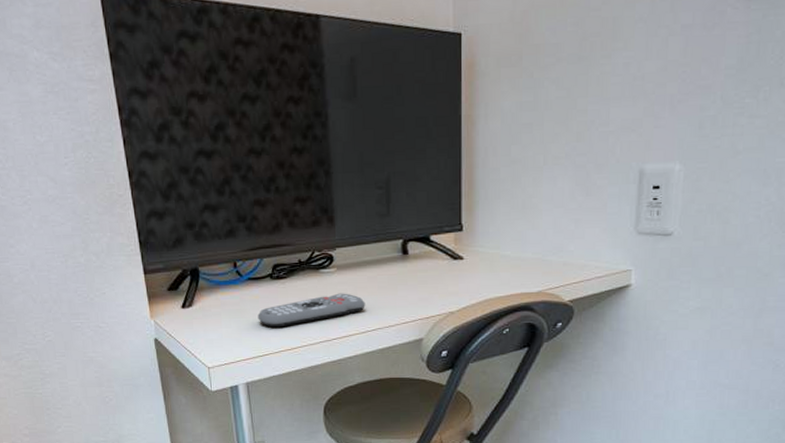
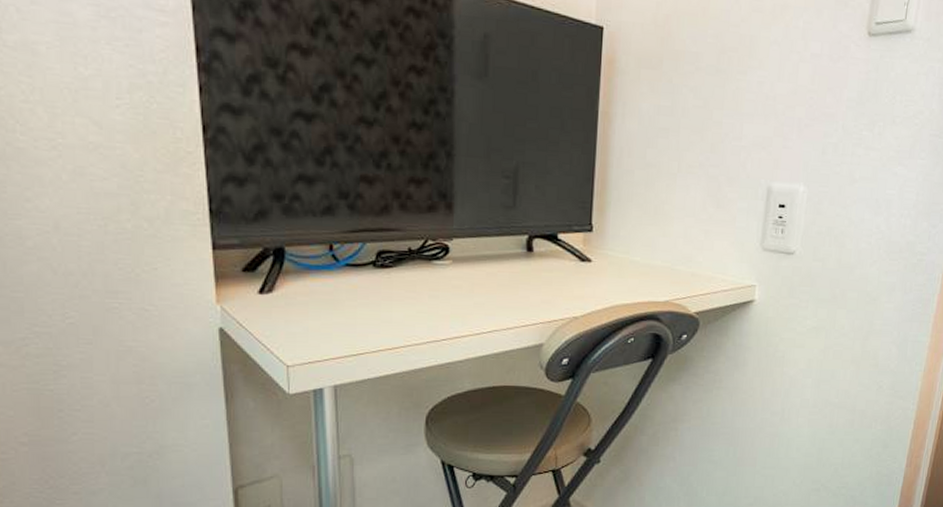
remote control: present [258,293,365,328] -> none [354,288,482,323]

